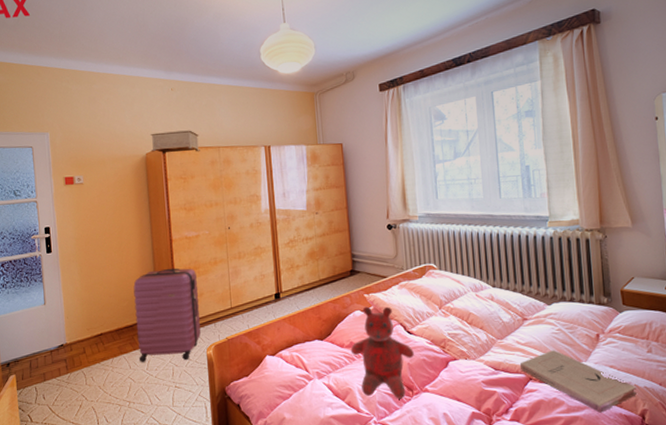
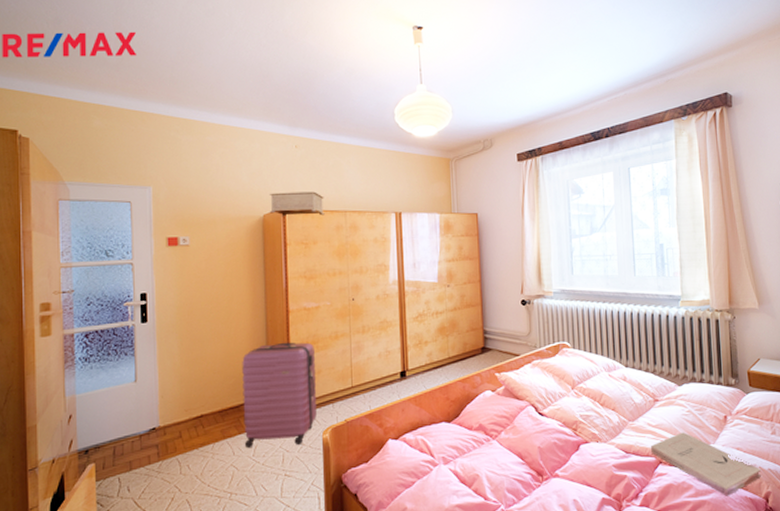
teddy bear: present [350,306,415,399] -> none [479,386,546,485]

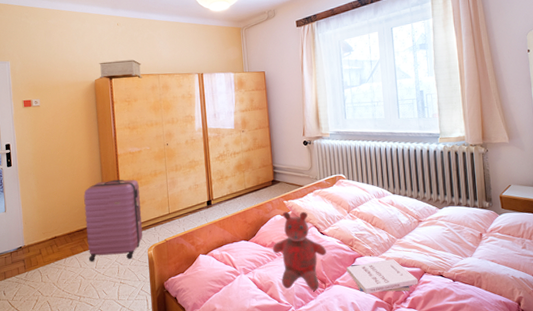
teddy bear: none [479,386,546,485] -> present [272,211,327,291]
books: none [569,446,653,489] -> present [347,259,418,294]
book: present [650,432,761,496] -> none [416,247,514,300]

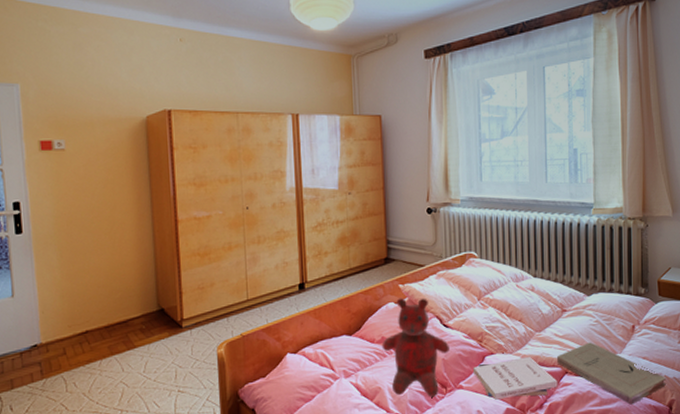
suitcase: present [84,179,143,262] -> none [128,253,211,365]
decorative box: present [99,59,142,81] -> none [153,90,215,119]
book: none [416,247,514,300] -> present [556,342,666,405]

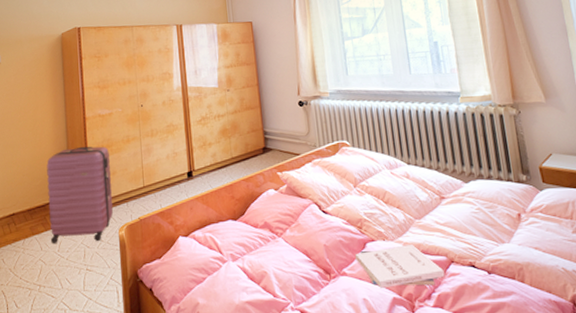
suitcase: none [128,253,211,365] -> present [47,146,113,245]
teddy bear: present [381,298,451,397] -> none [265,185,331,283]
book: present [556,342,666,405] -> none [440,230,565,299]

